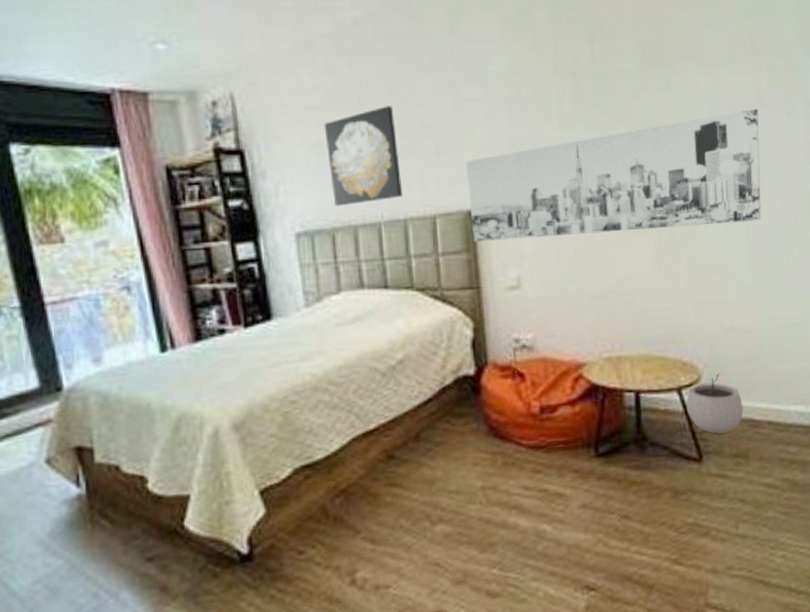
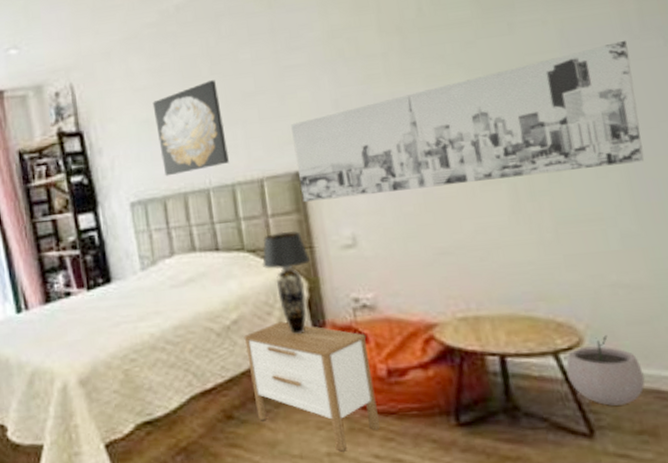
nightstand: none [409,361,530,485] -> present [244,321,380,452]
table lamp: none [431,270,478,374] -> present [262,230,311,334]

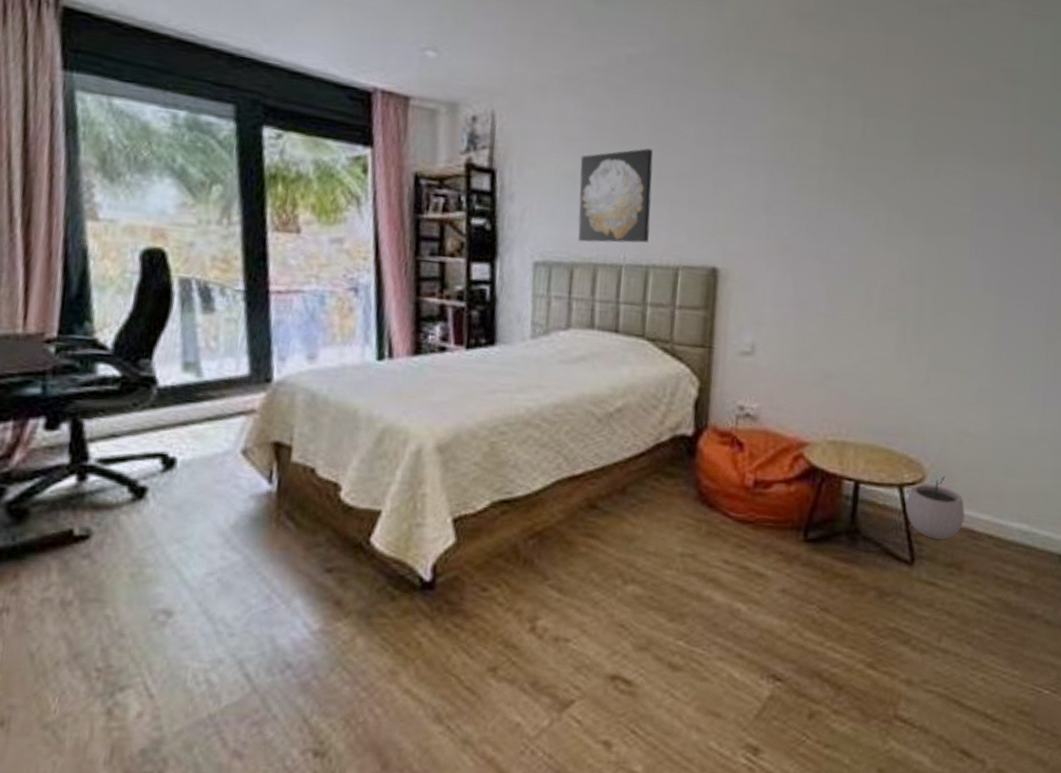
nightstand: present [244,321,380,452] -> none [621,417,743,554]
table lamp: present [262,230,311,334] -> none [659,325,708,433]
wall art: present [291,41,644,202] -> none [713,211,1026,326]

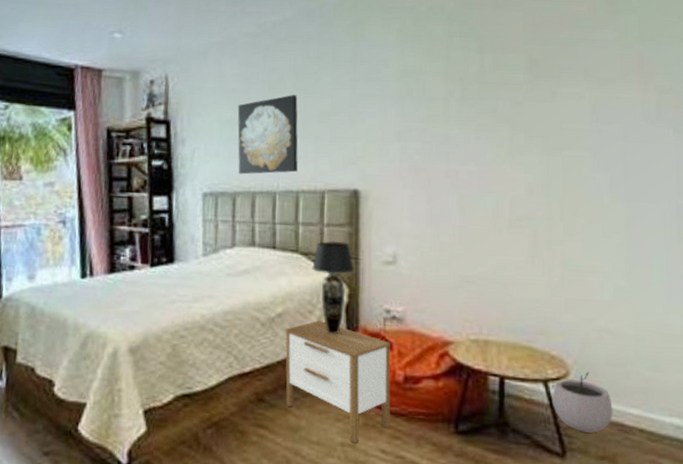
nightstand: none [621,417,743,554] -> present [285,320,391,444]
table lamp: none [659,325,708,433] -> present [312,240,355,334]

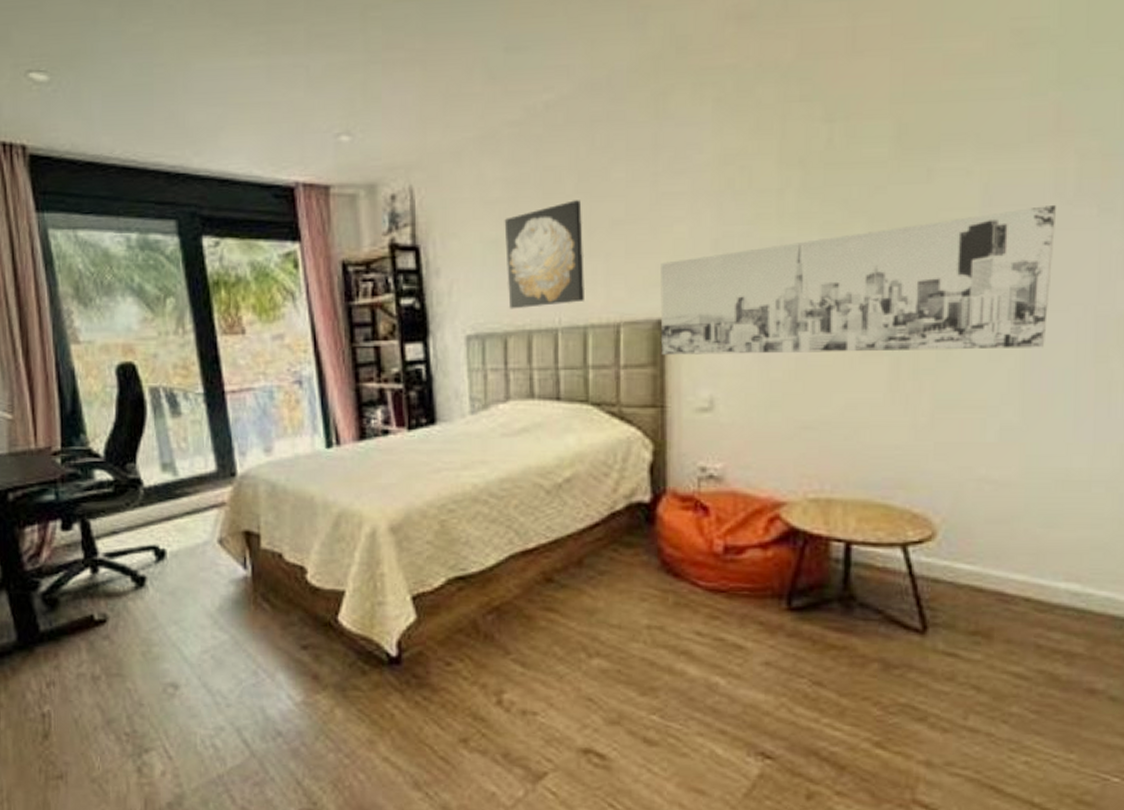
nightstand: present [285,320,391,444] -> none [575,484,708,626]
table lamp: present [312,240,355,334] -> none [607,386,661,499]
wall art: none [356,124,645,229] -> present [660,206,1057,355]
plant pot: present [552,372,613,433] -> none [911,532,991,604]

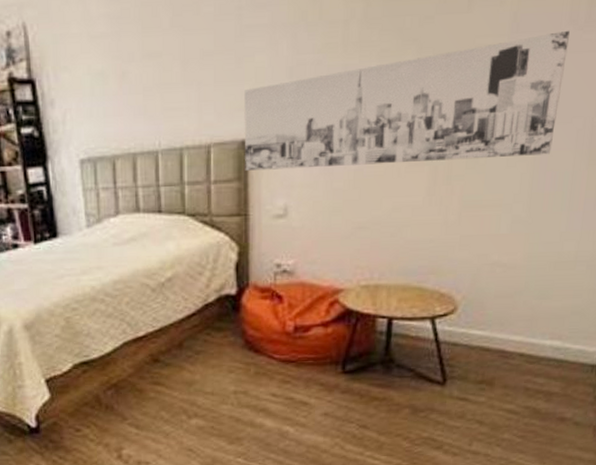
wall art: present [504,200,584,309] -> none [109,33,180,135]

